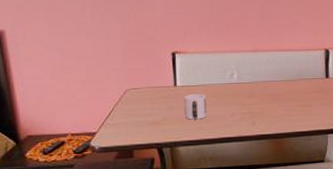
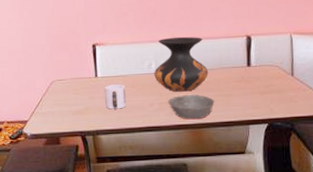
vase: none [236,47,290,102] -> present [154,36,209,92]
bowl: none [249,105,295,130] -> present [168,94,215,120]

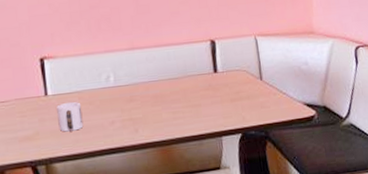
vase: present [154,36,209,92] -> none [113,44,174,106]
bowl: present [168,94,215,120] -> none [131,107,183,136]

